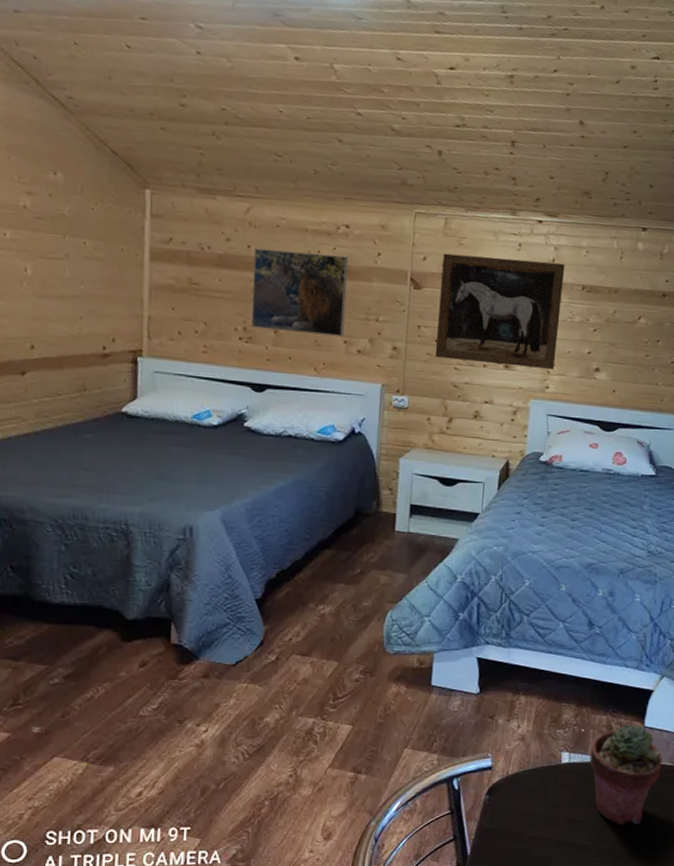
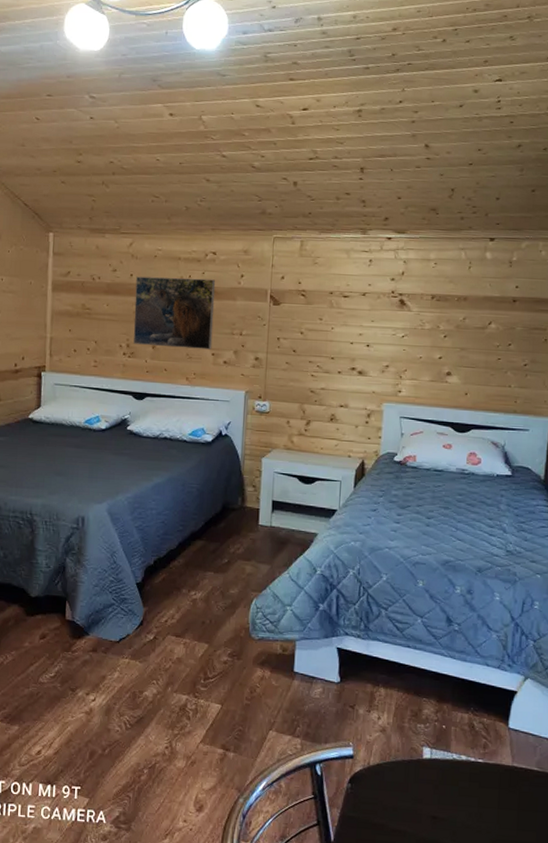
wall art: present [435,253,565,370] -> none [293,272,415,375]
potted succulent: present [589,724,662,826] -> none [451,724,529,829]

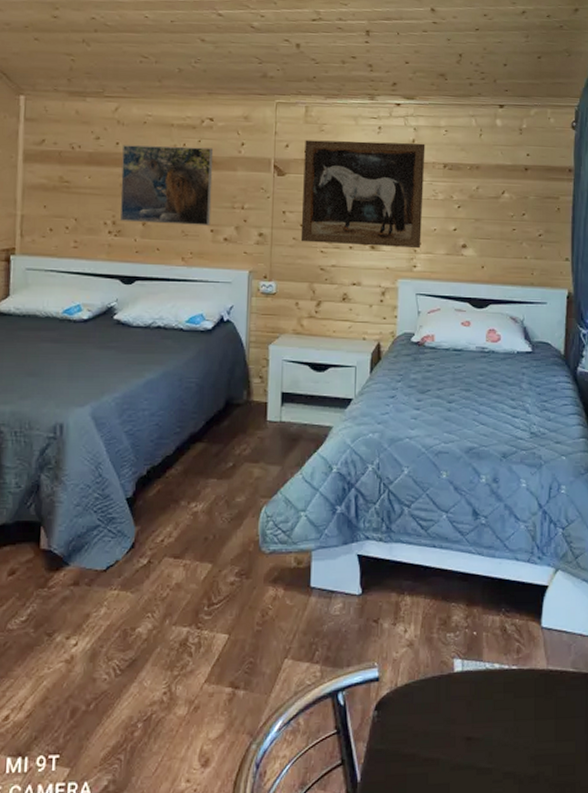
wall art: none [293,272,415,375] -> present [300,140,425,249]

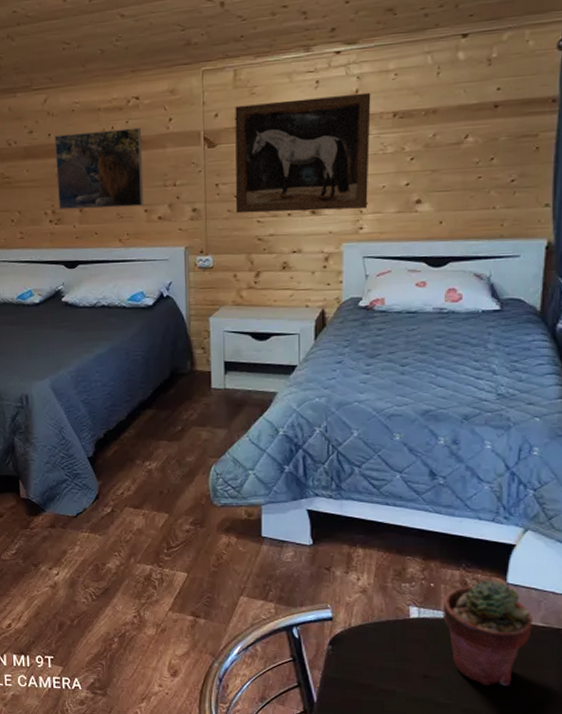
potted succulent: none [484,625,564,744] -> present [442,580,532,686]

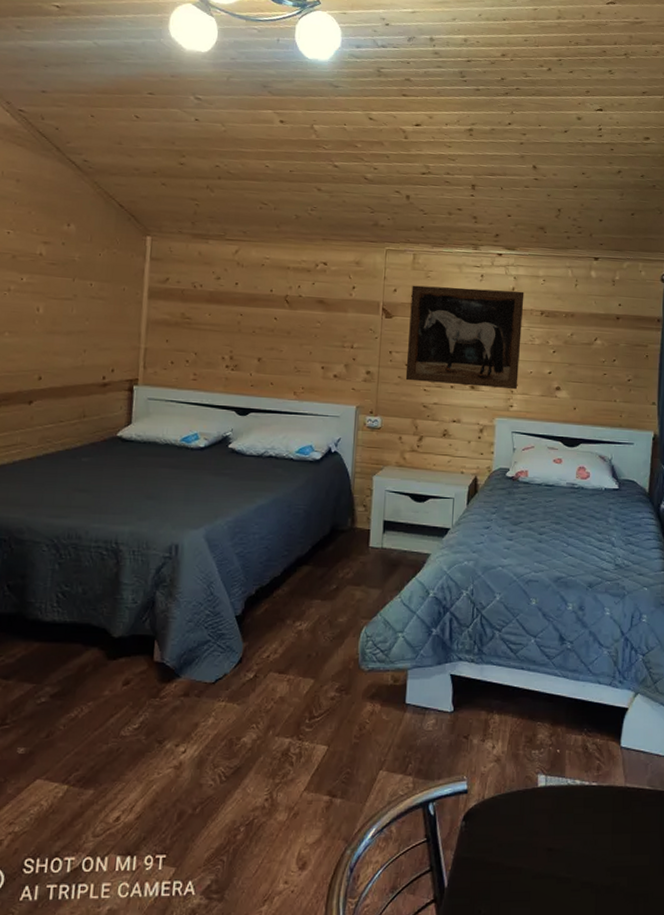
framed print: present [55,127,144,209] -> none [237,285,327,363]
potted succulent: present [442,580,532,686] -> none [566,744,641,856]

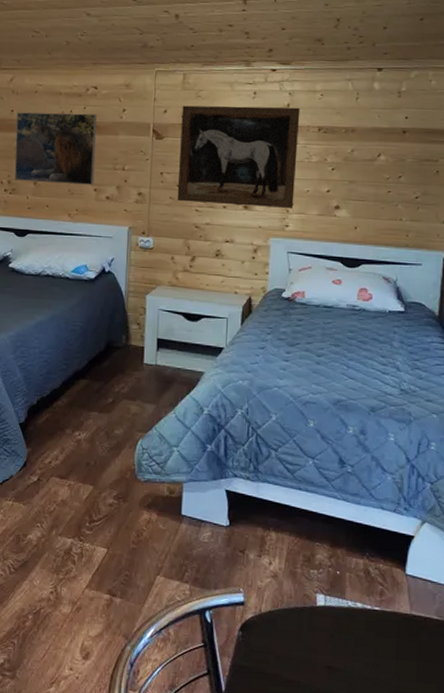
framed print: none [237,285,327,363] -> present [14,112,98,185]

